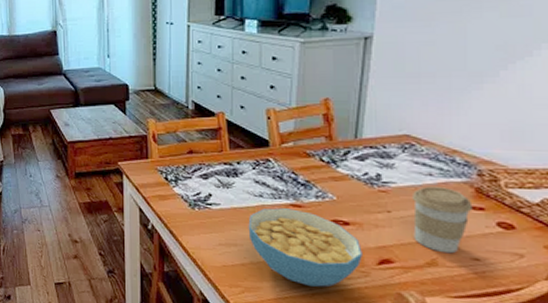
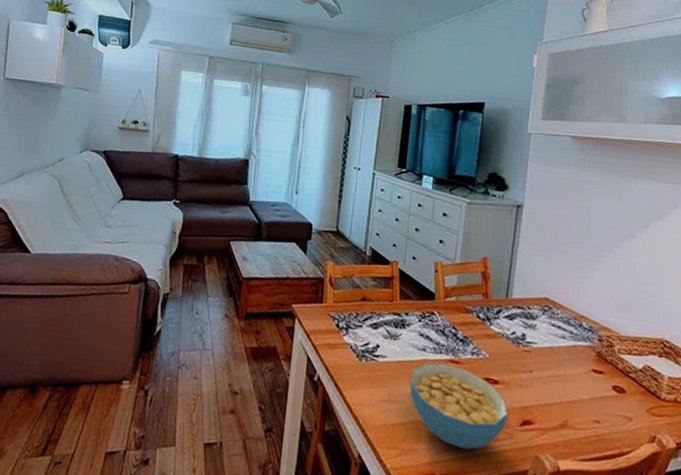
coffee cup: present [413,186,473,254] -> none [550,348,595,416]

